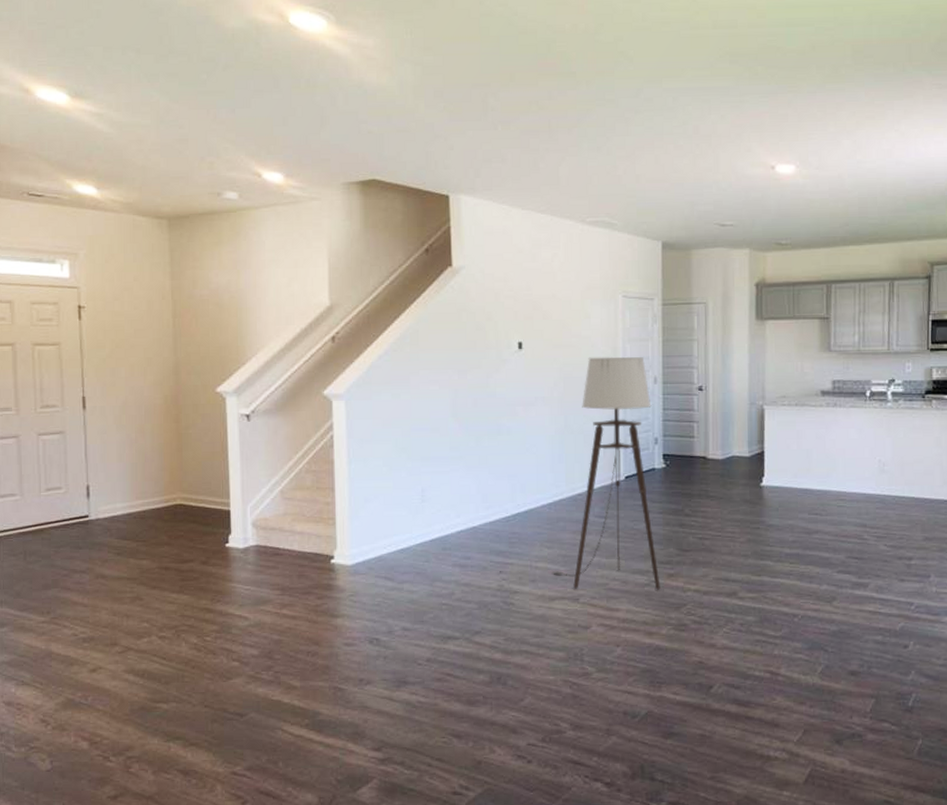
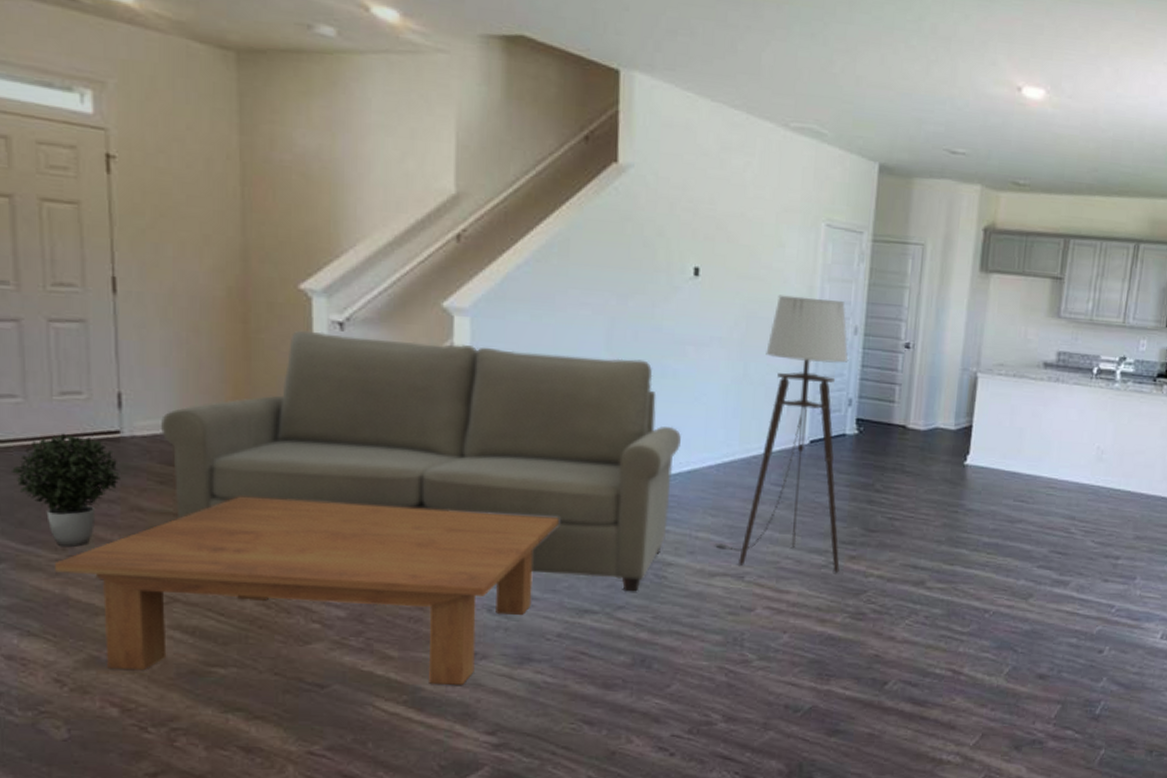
potted plant: none [12,520,89,610] -> present [12,433,120,547]
coffee table: none [42,559,423,709] -> present [55,496,559,685]
sofa: none [118,422,517,618] -> present [161,330,681,592]

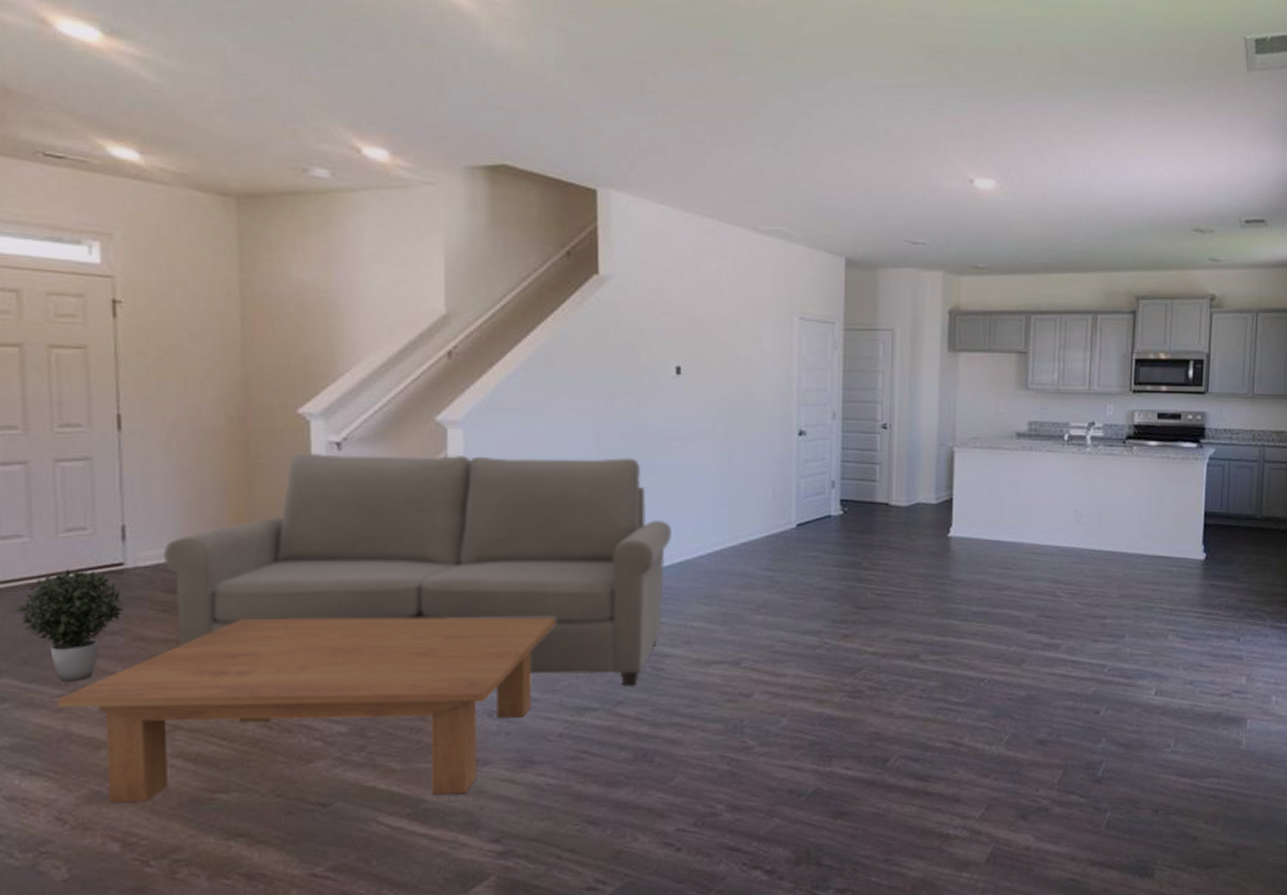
floor lamp: present [714,295,849,573] -> none [709,387,834,653]

